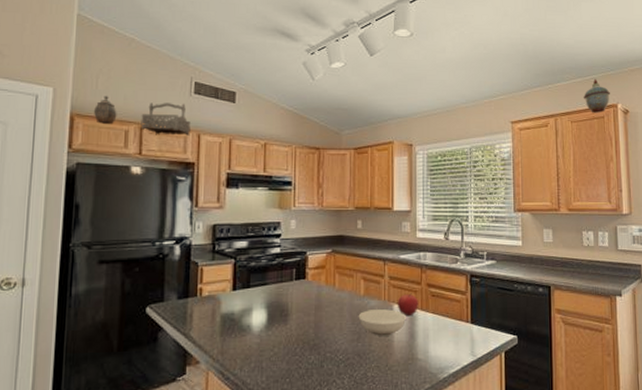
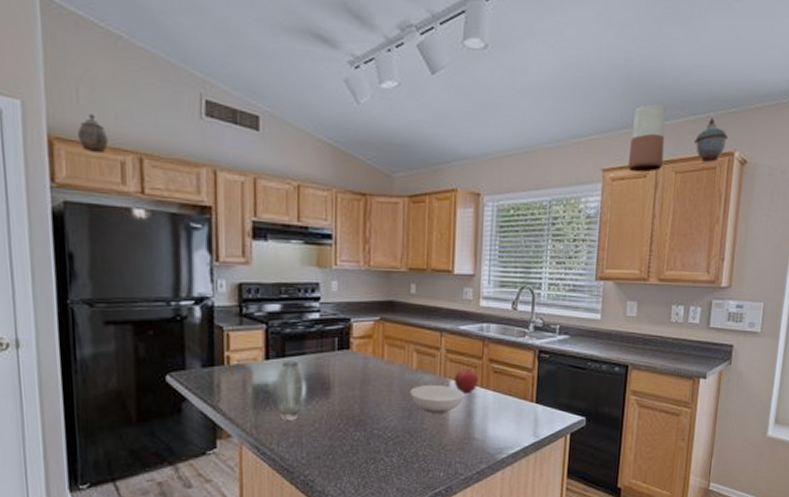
decorative basket: present [140,102,191,136] -> none [139,125,204,172]
vase: none [241,291,265,346] -> present [276,361,303,420]
vase: none [531,70,560,123] -> present [627,103,666,173]

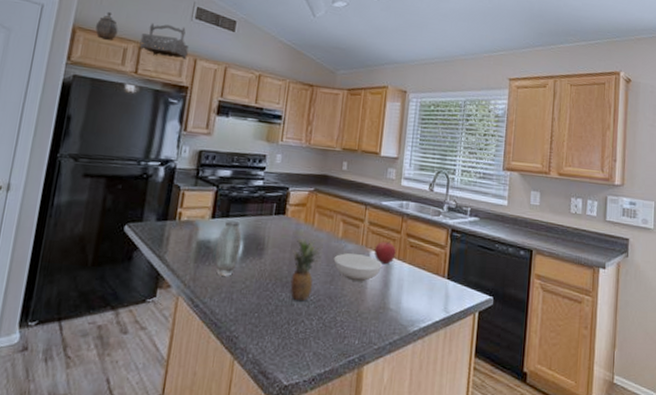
decorative basket: none [139,125,204,172] -> present [139,23,189,60]
fruit: none [362,372,399,439] -> present [290,236,325,301]
vase: present [627,103,666,173] -> none [530,30,561,84]
decorative jar: present [695,118,728,163] -> none [586,44,614,80]

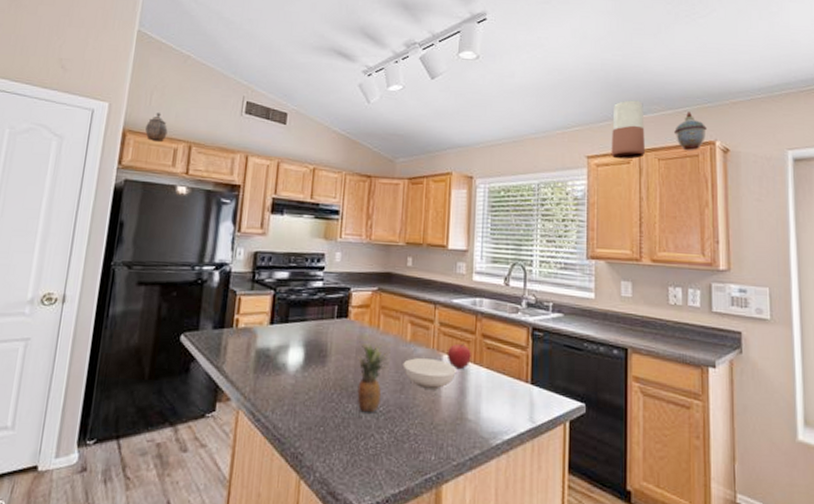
decorative basket: present [139,23,189,60] -> none [189,121,240,157]
vase: present [215,221,242,276] -> none [275,326,303,387]
vase: none [530,30,561,84] -> present [611,100,645,160]
decorative jar: none [586,44,614,80] -> present [674,111,707,151]

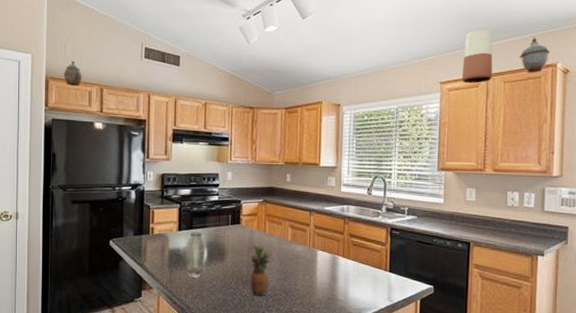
vase: none [275,326,303,387] -> present [185,232,205,278]
bowl: present [403,358,457,390] -> none [285,254,329,278]
fruit: present [446,343,471,370] -> none [320,241,340,262]

